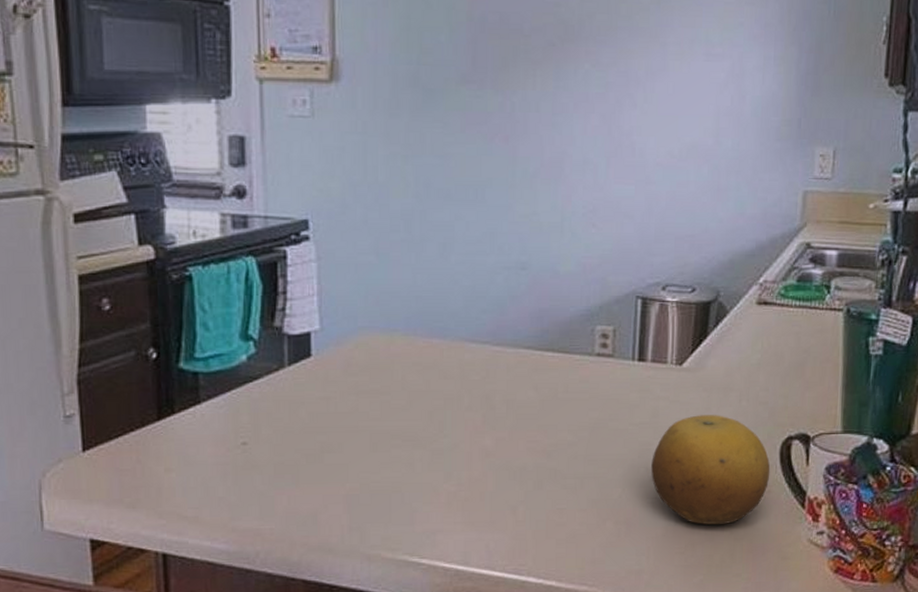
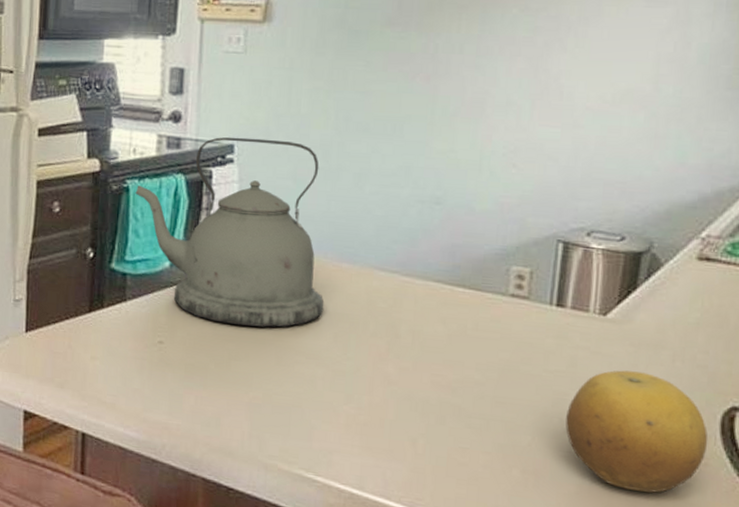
kettle: none [200,211,417,416] -> present [135,136,325,328]

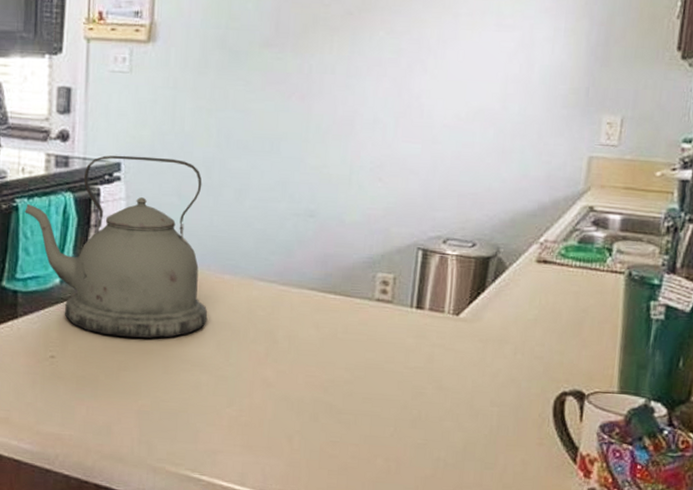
fruit: present [565,370,708,493] -> none [423,364,543,472]

